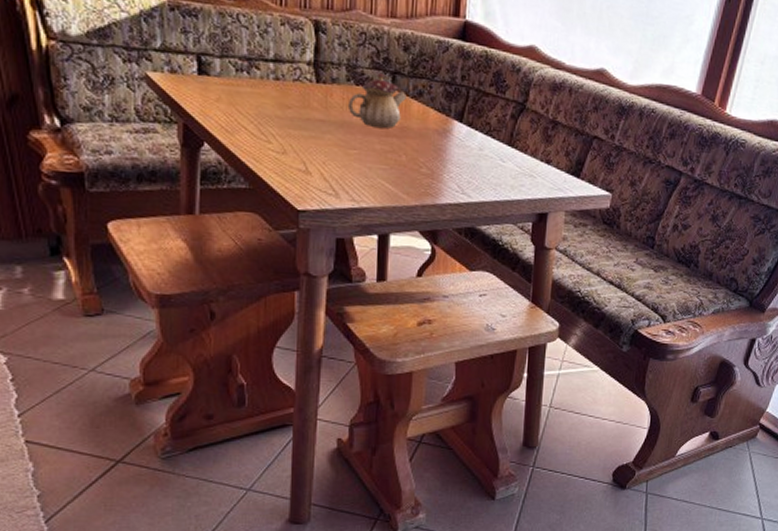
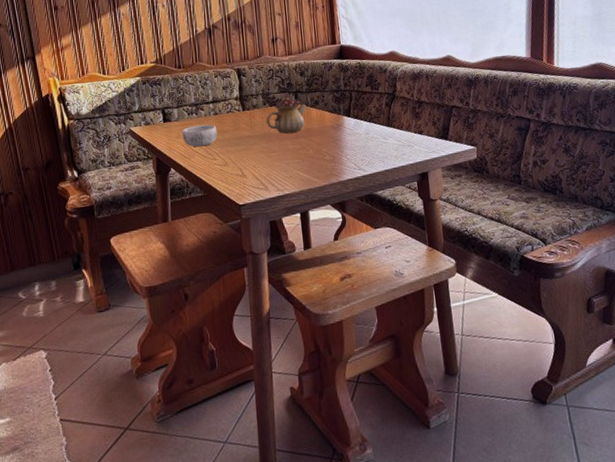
decorative bowl: none [224,88,277,121] -> present [182,124,218,147]

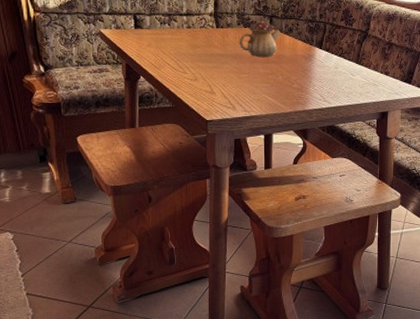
decorative bowl: present [182,124,218,147] -> none [153,36,189,59]

